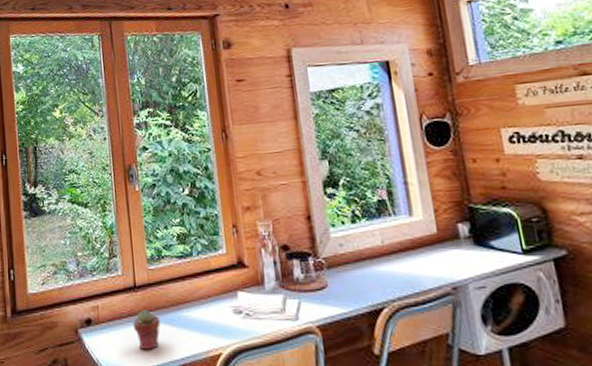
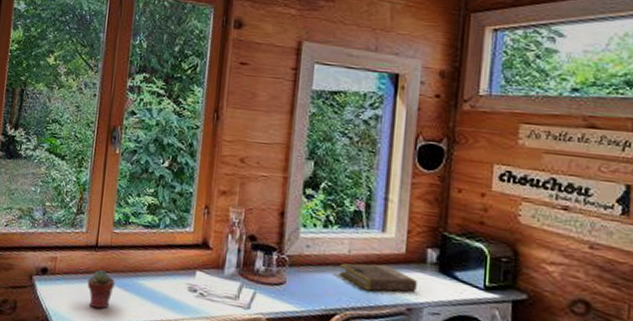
book: none [377,248,457,278] -> present [340,263,417,293]

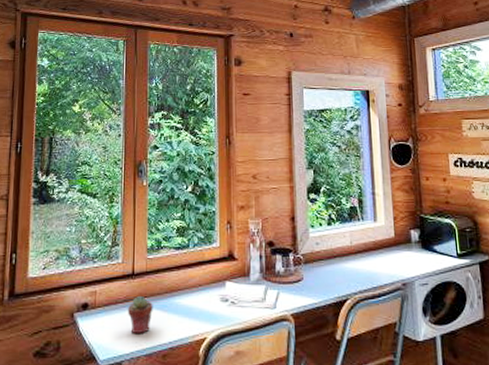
book: present [340,263,417,293] -> none [346,249,407,274]

